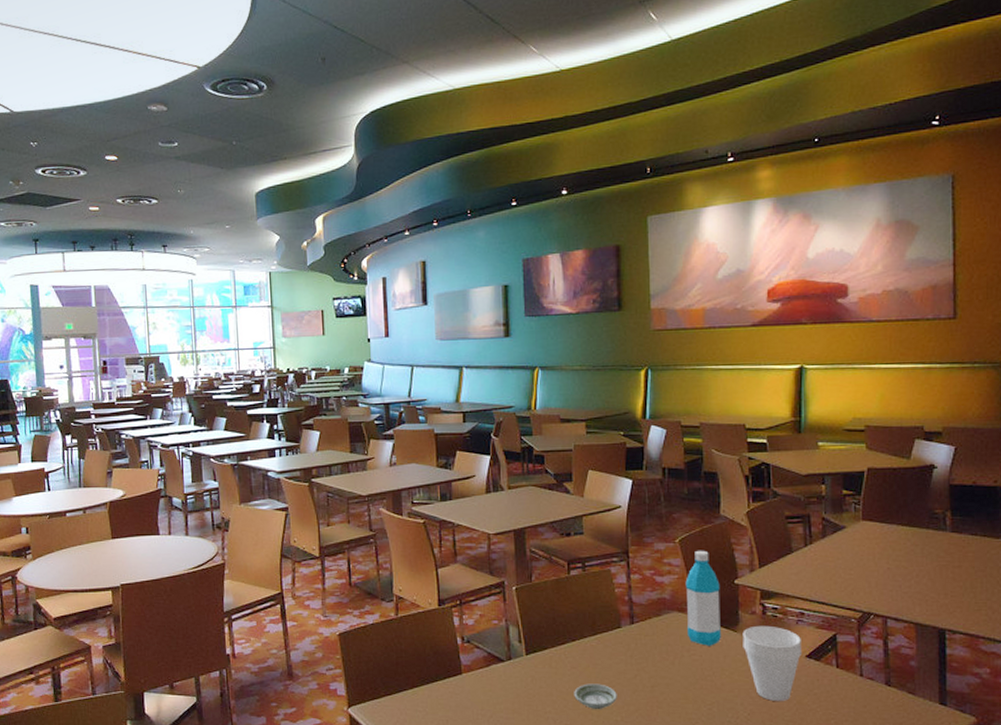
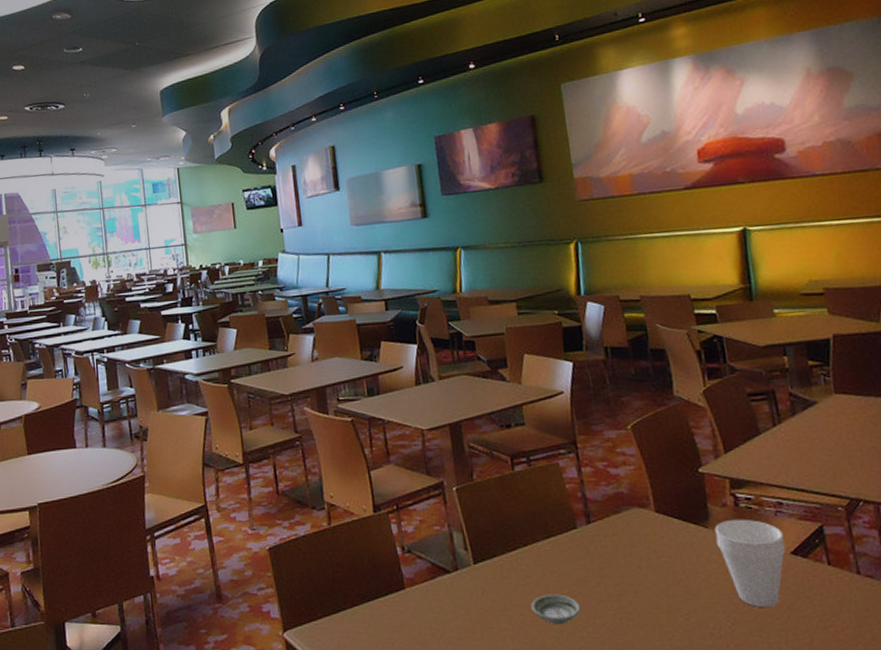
water bottle: present [685,550,721,646] -> none [643,436,691,546]

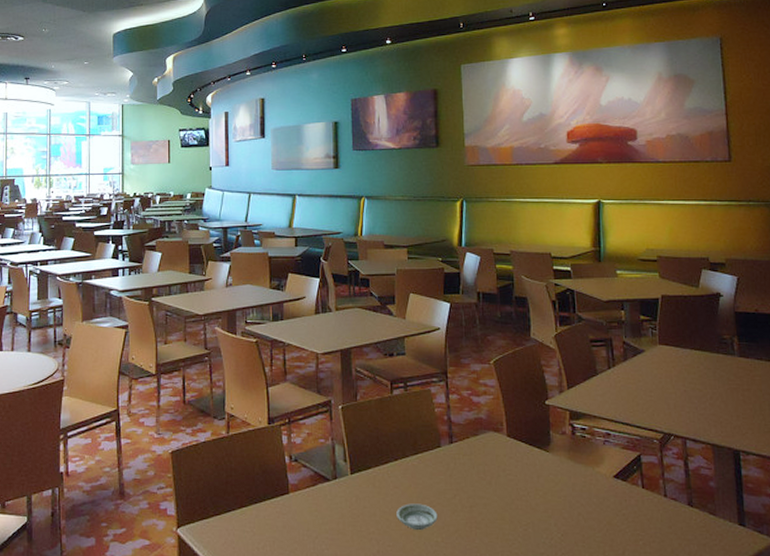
cup: present [714,519,787,607] -> none [554,446,610,522]

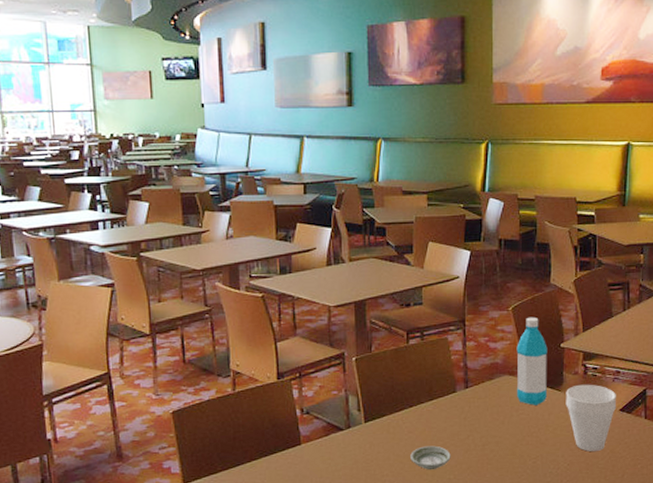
water bottle: none [500,371,534,466] -> present [516,317,548,405]
cup: none [554,446,610,522] -> present [565,384,617,451]

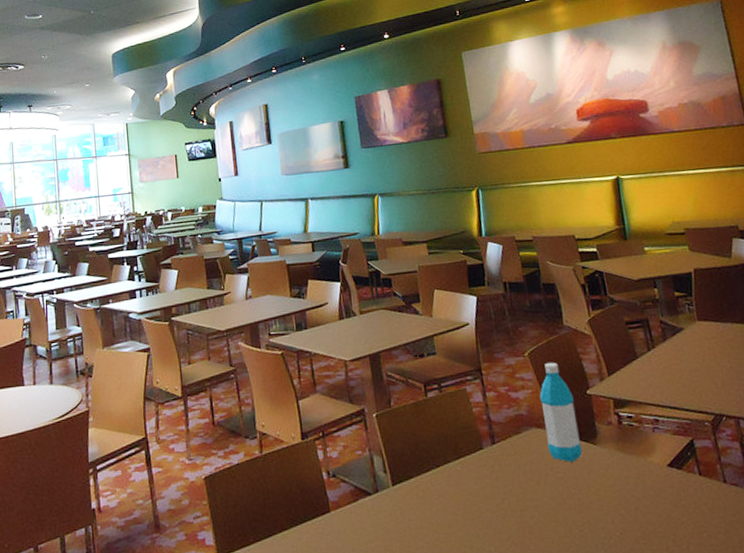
saucer: present [410,445,451,470] -> none [444,511,488,540]
cup: present [565,384,617,451] -> none [602,435,664,517]

